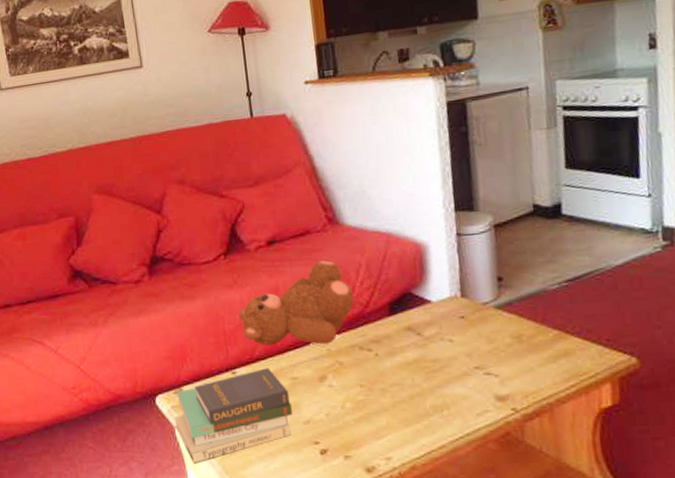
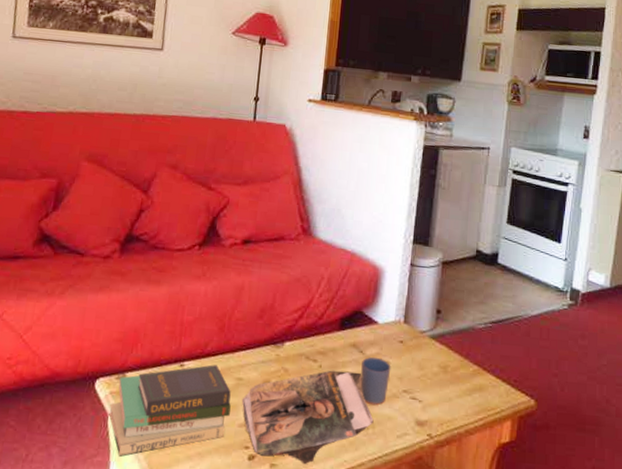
teddy bear: present [237,260,355,346] -> none [198,266,312,349]
magazine: none [301,355,447,452] -> present [241,370,374,464]
mug: none [421,338,457,386] -> present [360,357,391,405]

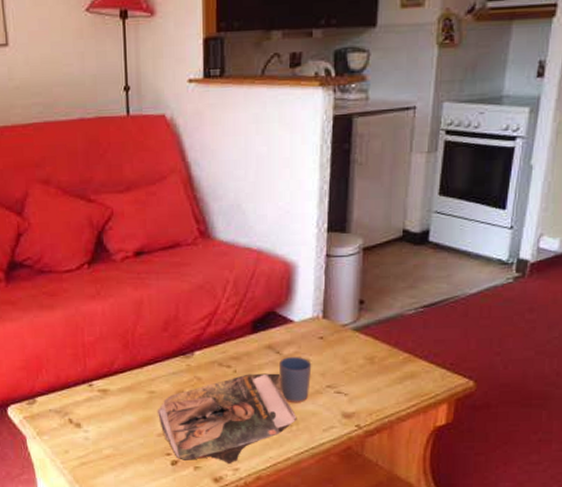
books: present [109,365,231,458] -> none [26,381,147,474]

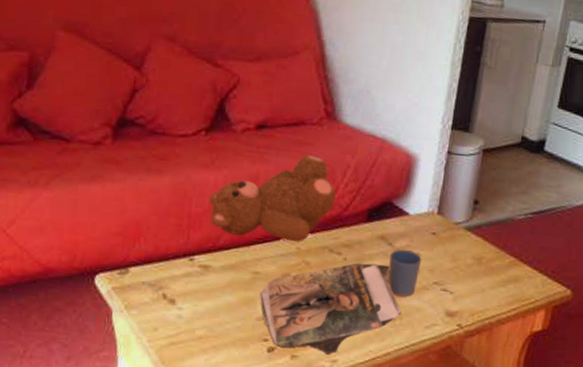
teddy bear: none [98,274,219,360] -> present [208,154,336,242]

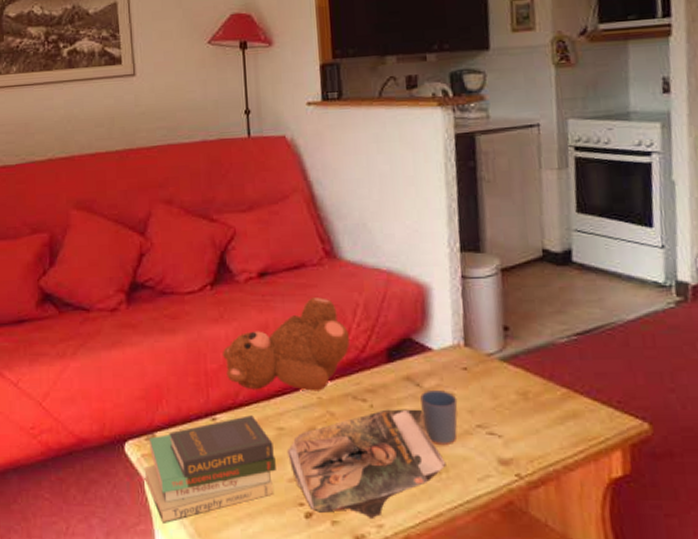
books: none [112,258,248,352] -> present [144,415,276,525]

